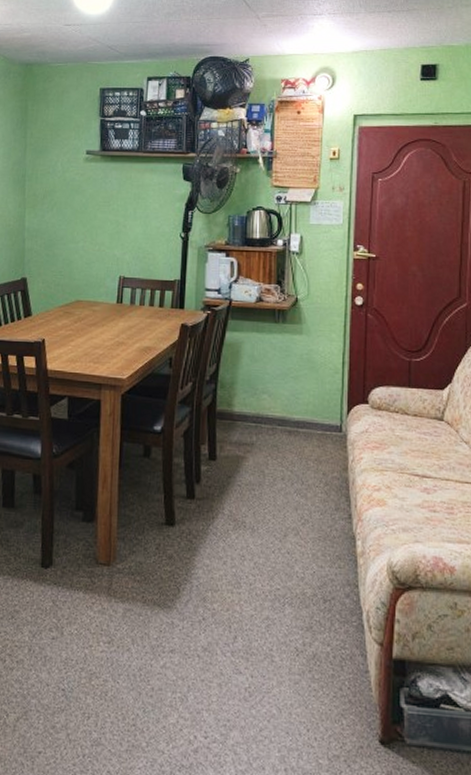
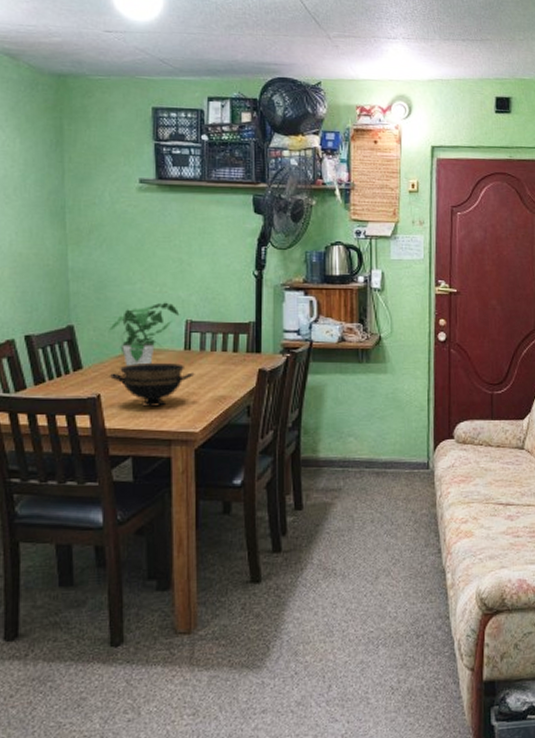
bowl: none [54,313,125,353] -> present [110,362,195,407]
potted plant: none [55,259,115,316] -> present [109,302,180,367]

